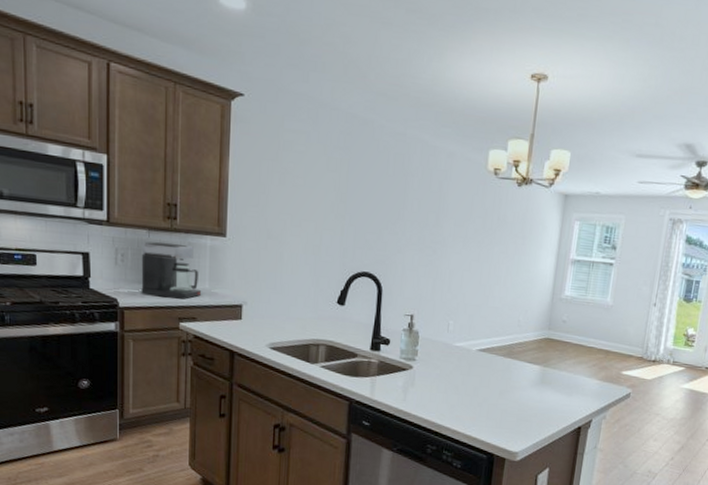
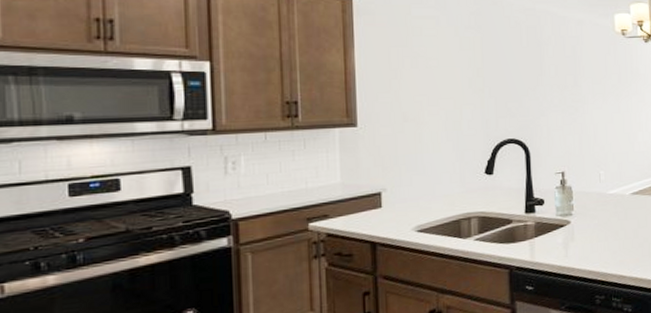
coffee maker: present [141,241,202,299] -> none [257,141,333,201]

